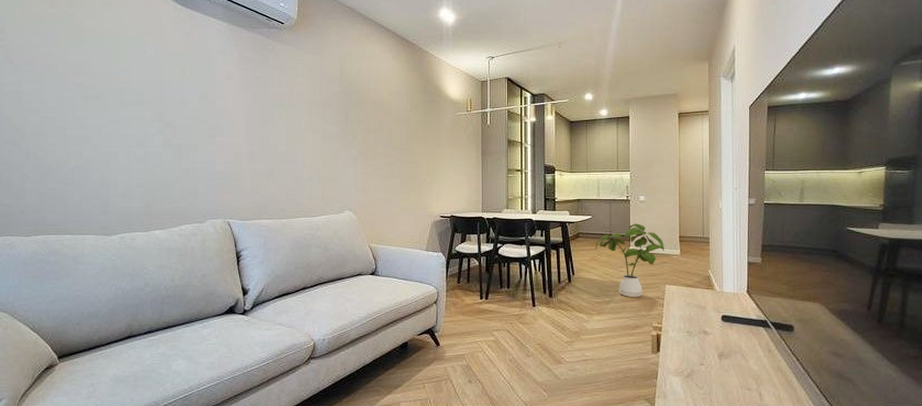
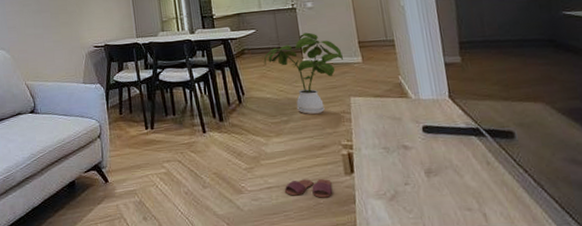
slippers: none [599,354,640,372] -> present [285,179,333,198]

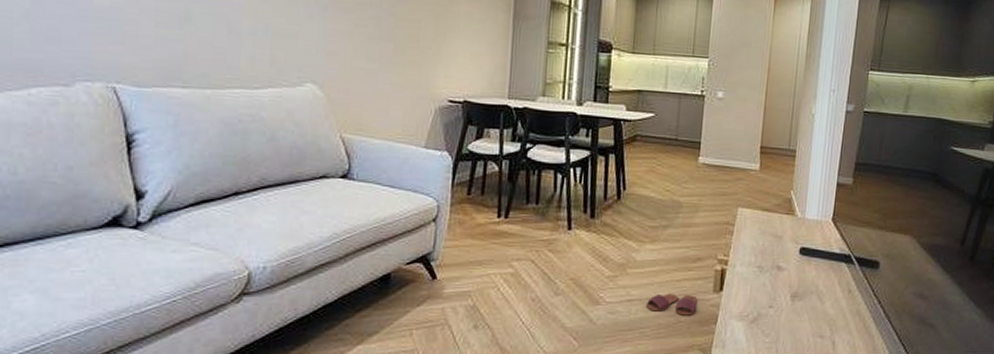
house plant: present [263,32,343,115] -> none [655,126,742,223]

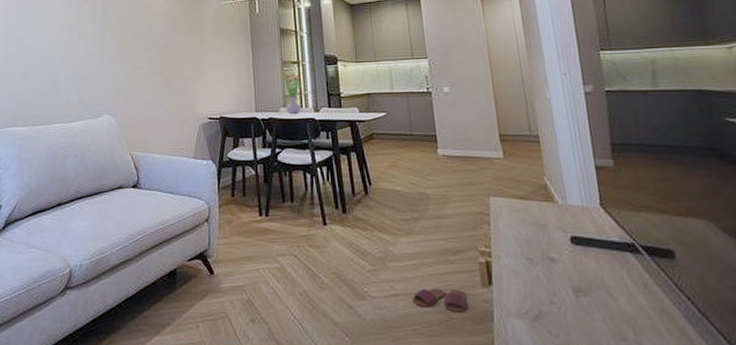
flower arrangement: none [543,56,567,107] -> present [280,73,302,115]

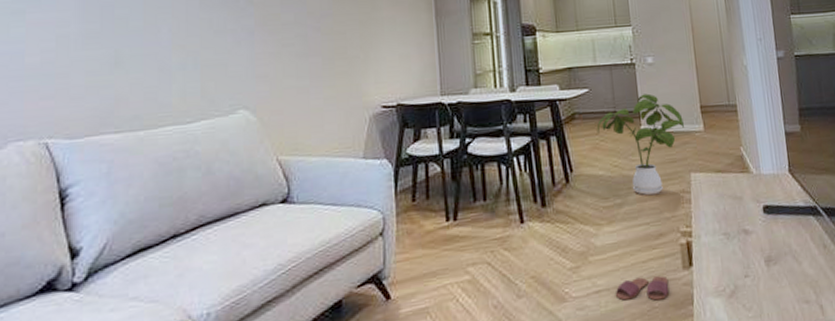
flower arrangement: present [280,73,302,115] -> none [470,46,496,97]
house plant: none [394,120,482,214] -> present [596,93,684,196]

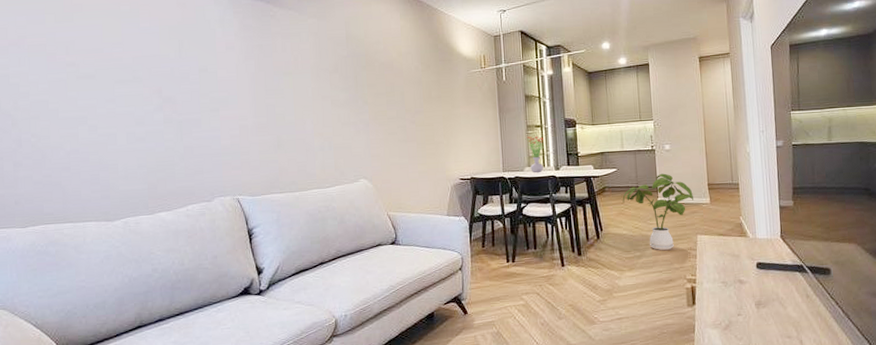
flower arrangement: none [470,46,496,97] -> present [525,136,544,173]
slippers: present [616,275,670,301] -> none [634,310,676,328]

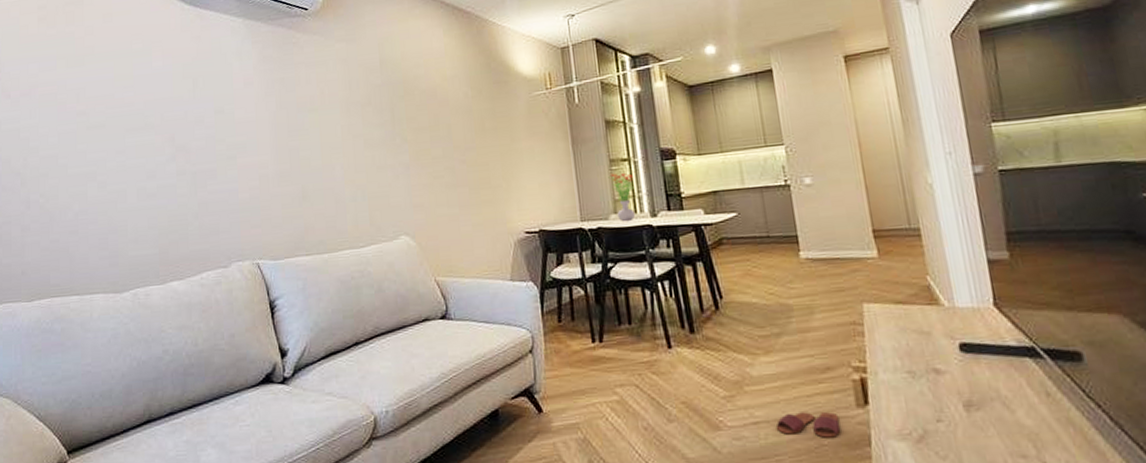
house plant: present [622,173,693,251] -> none [748,217,853,326]
slippers: none [634,310,676,328] -> present [776,412,841,438]

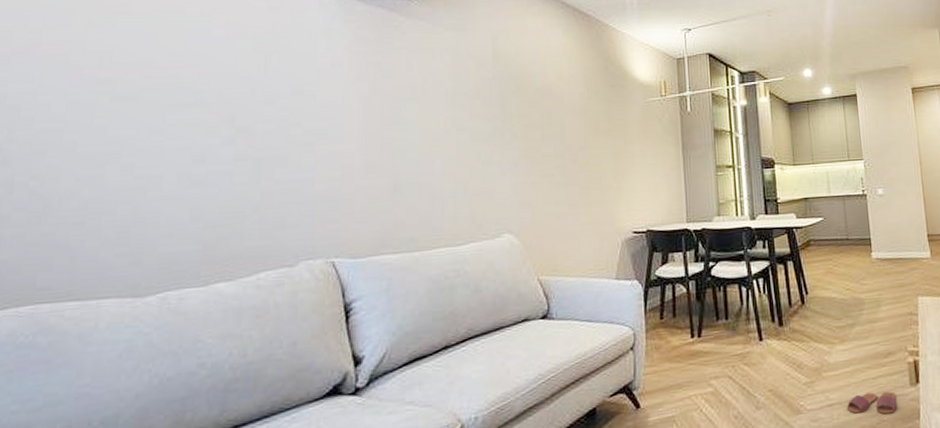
flower arrangement: present [608,172,636,222] -> none [714,178,737,224]

